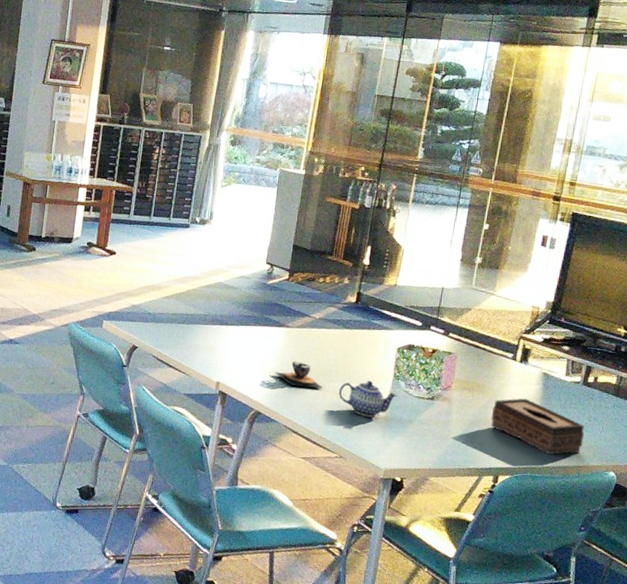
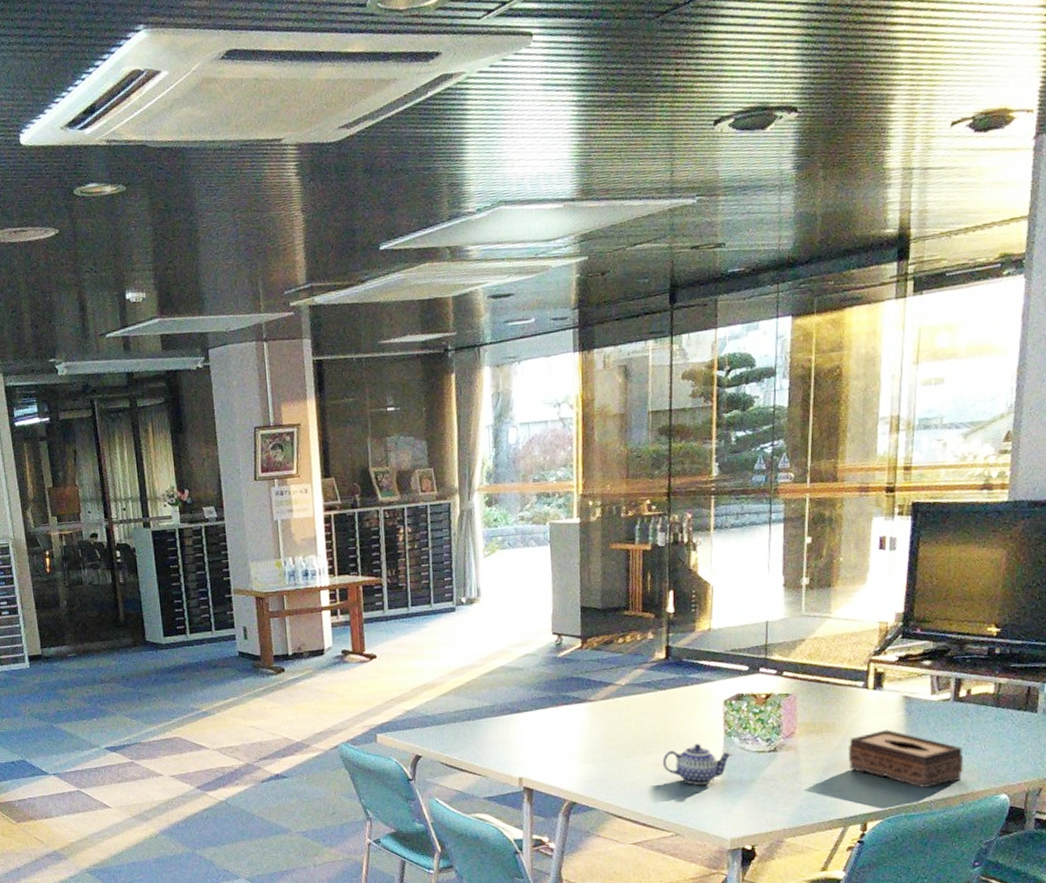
teacup: present [275,361,323,388] -> none [584,737,643,766]

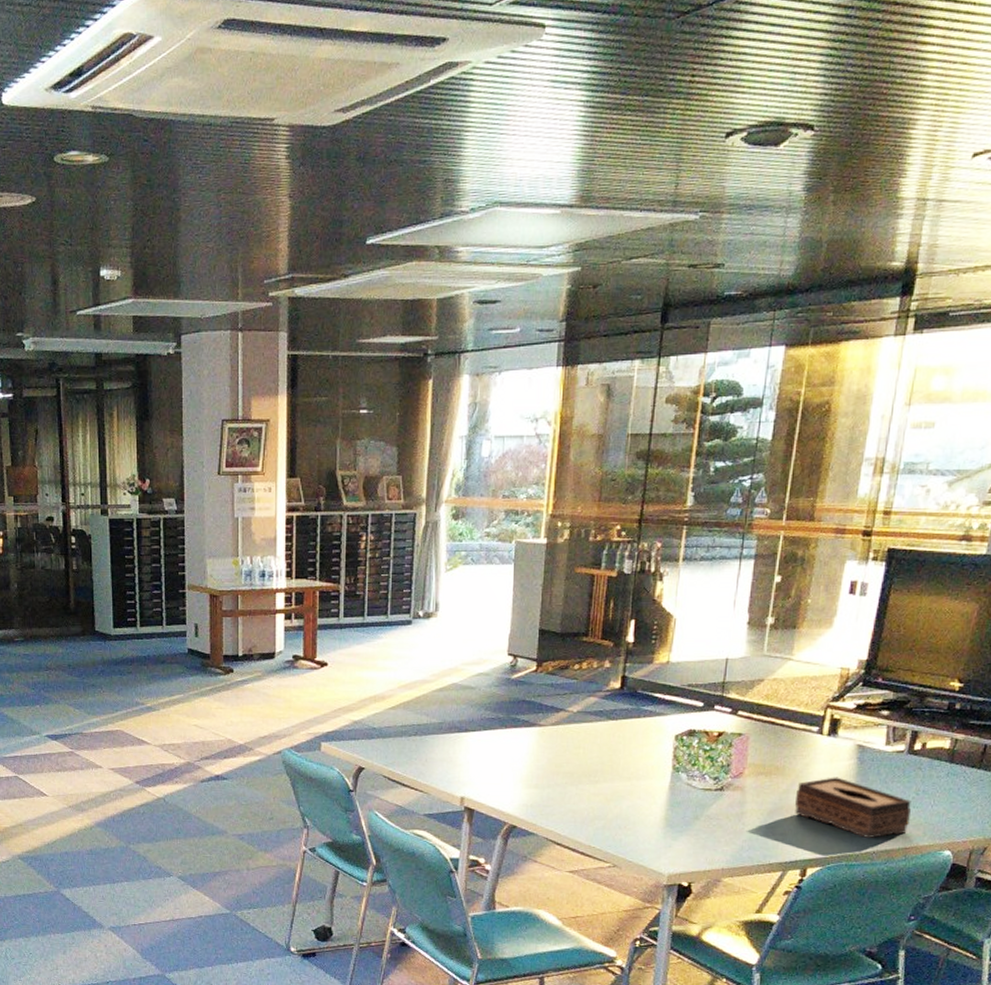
teapot: present [662,744,733,785] -> none [607,777,678,818]

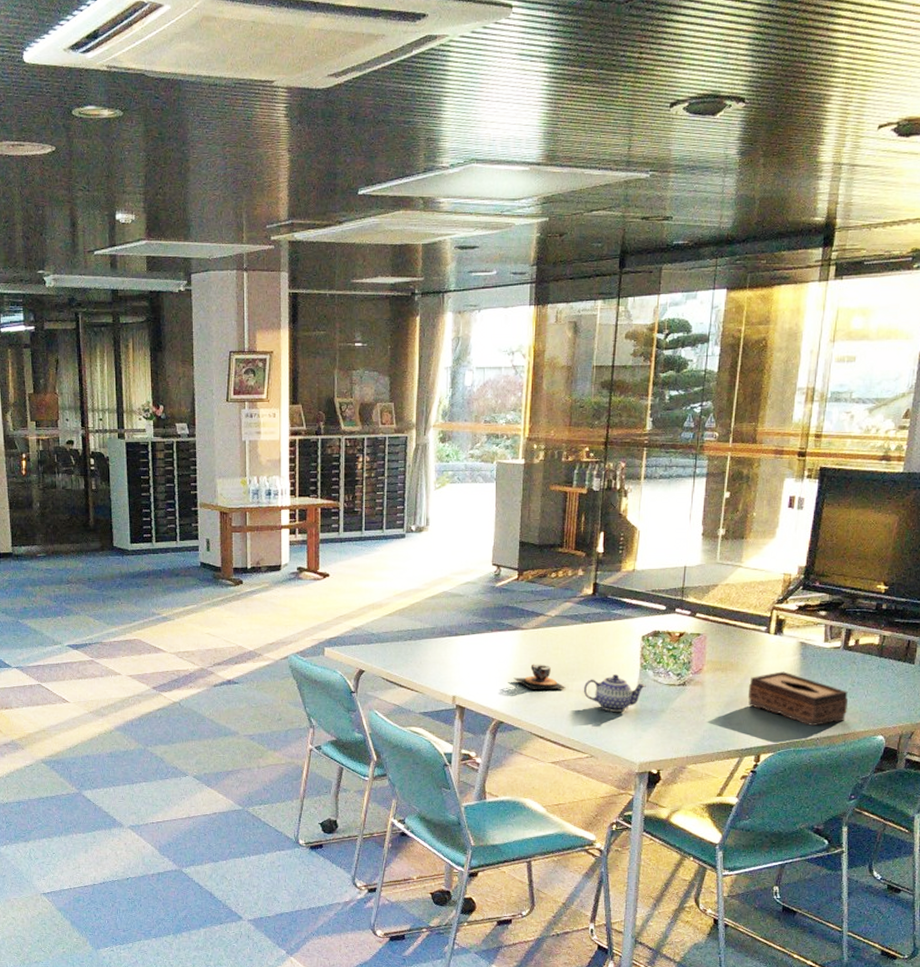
teacup: none [529,763,588,792] -> present [513,664,566,689]
teapot: none [607,777,678,818] -> present [583,674,646,712]

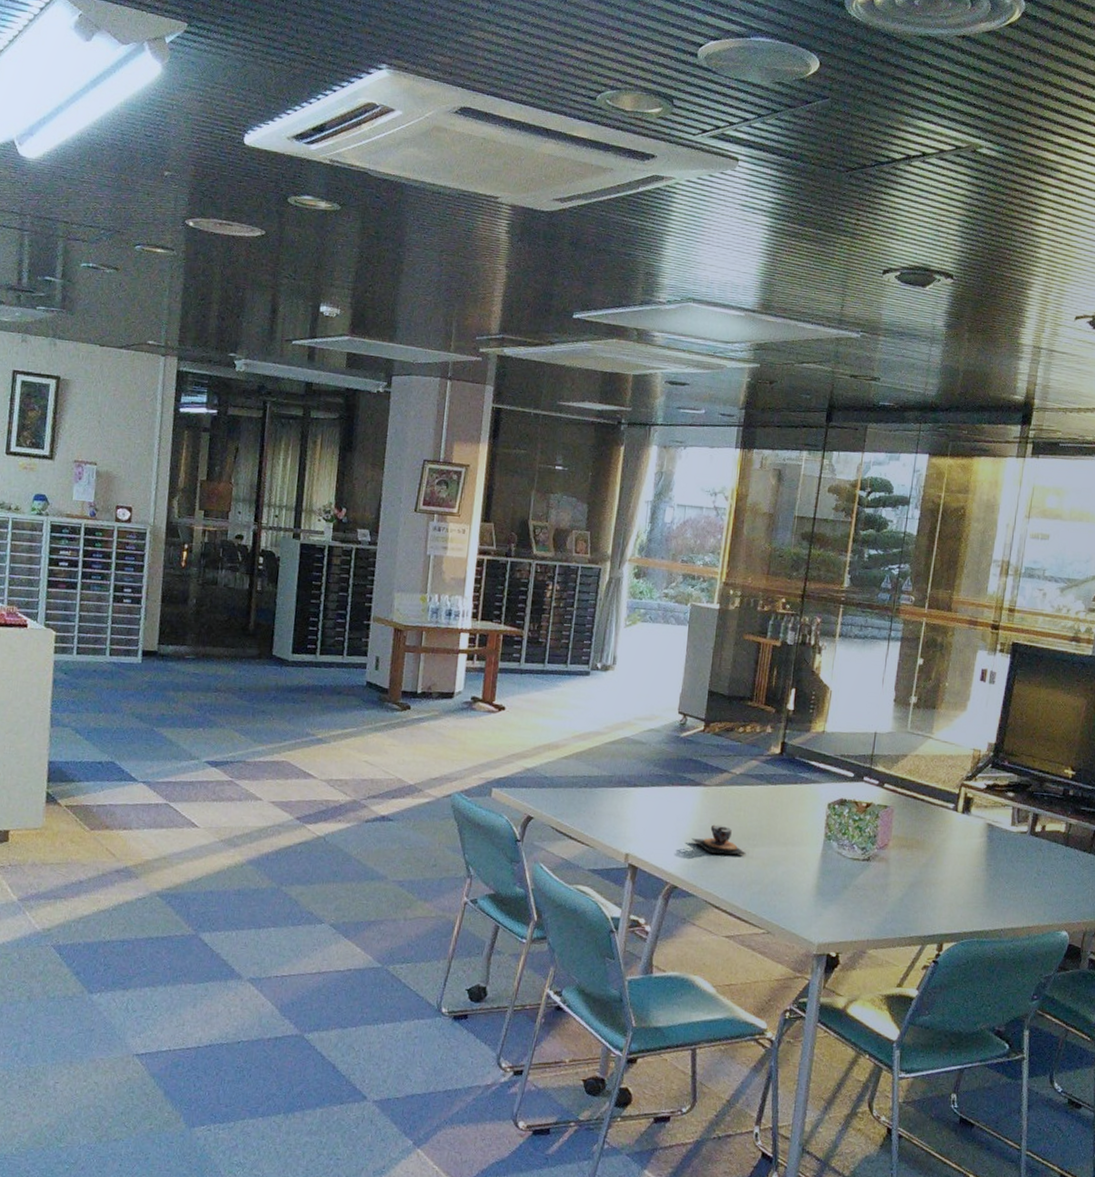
teapot: present [583,674,646,712] -> none [764,843,830,885]
tissue box: present [747,671,848,726] -> none [932,853,1033,916]

